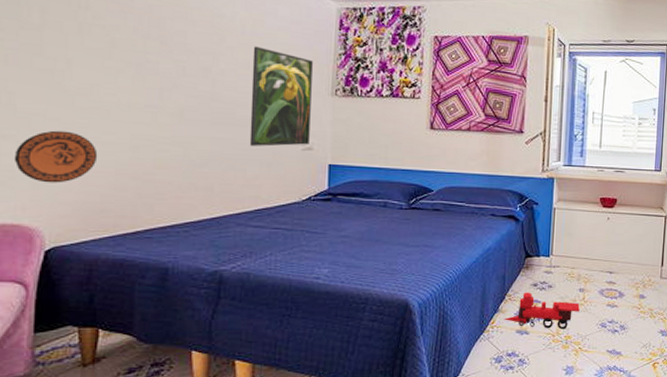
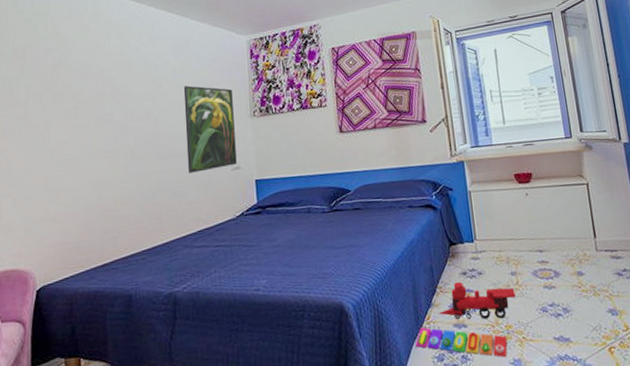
decorative plate: present [13,130,98,183] -> none [11,183,72,230]
knob puzzle: none [476,330,564,363] -> present [415,327,508,357]

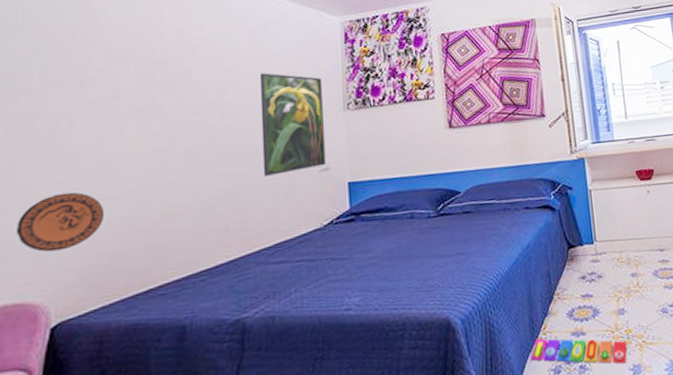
decorative plate: none [11,183,72,230] -> present [15,192,105,252]
toy train: present [438,281,516,320] -> none [555,286,636,327]

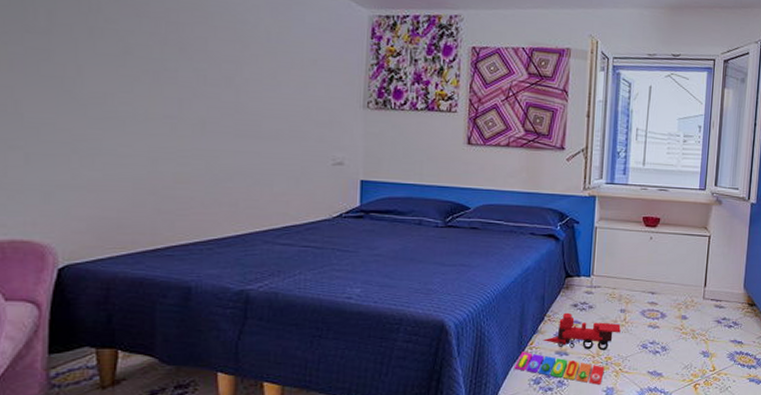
decorative plate: present [15,192,105,252] -> none [22,141,114,198]
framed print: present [259,73,326,176] -> none [276,55,343,161]
toy train: none [555,286,636,327] -> present [542,312,621,351]

